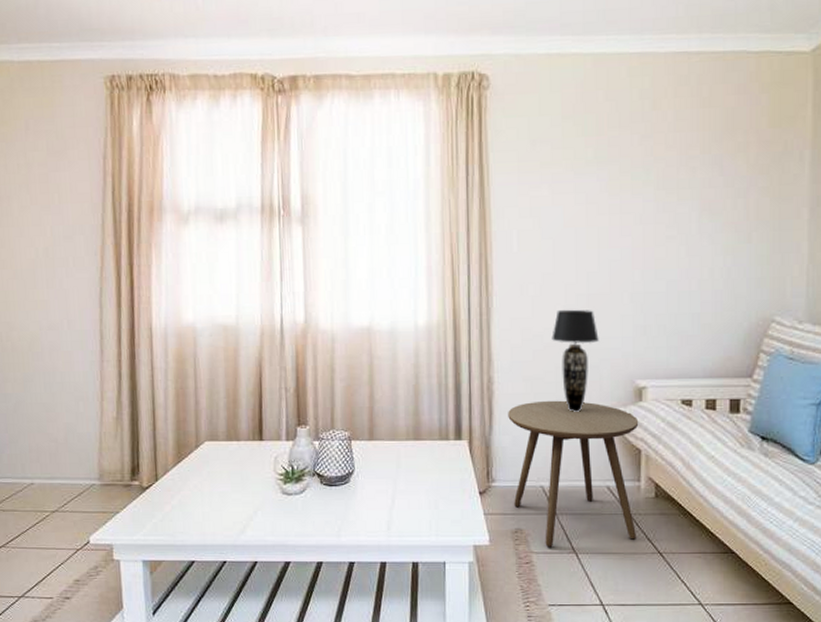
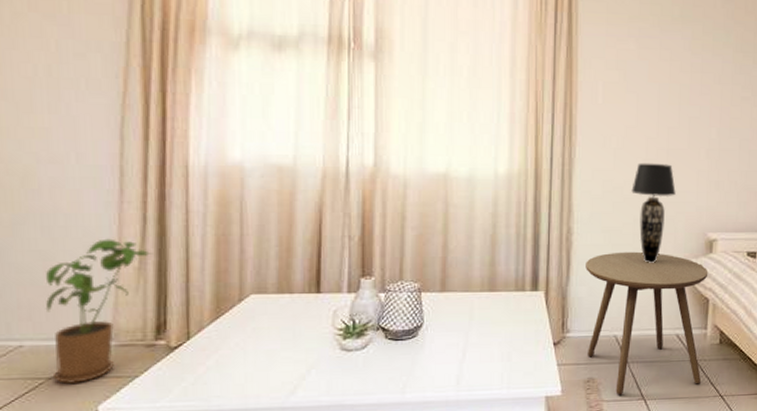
house plant: none [48,392,127,518] -> present [45,238,153,385]

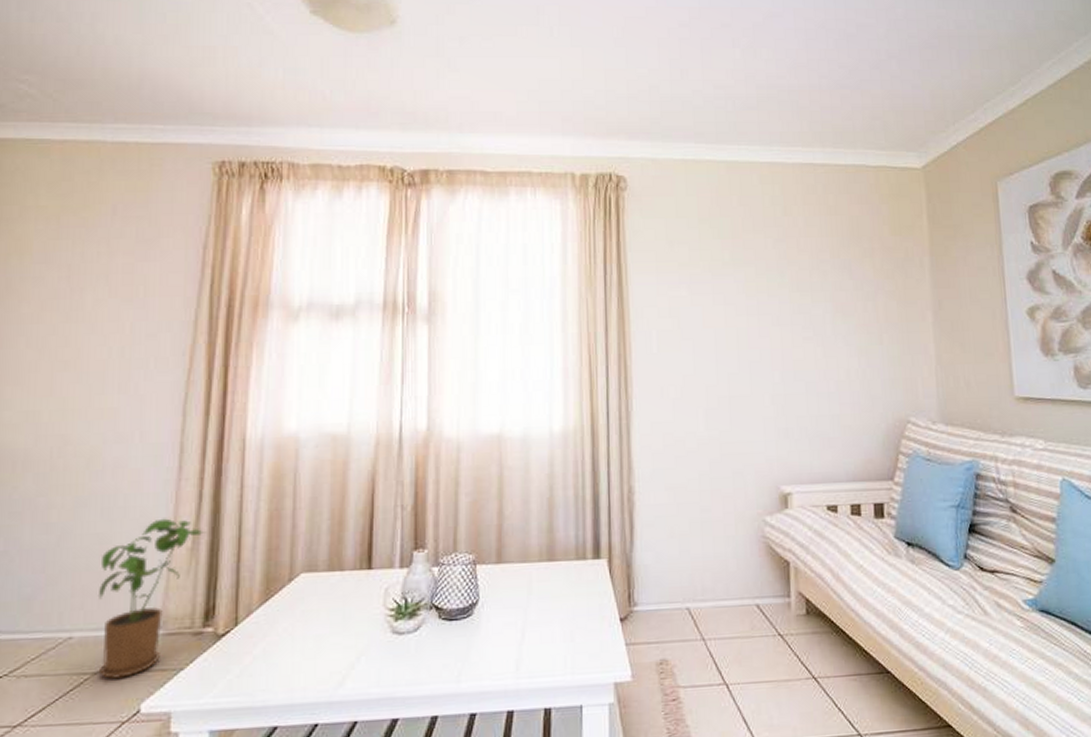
side table: present [586,251,709,396] -> none [650,510,789,680]
table lamp: present [631,163,676,263] -> none [694,412,742,523]

